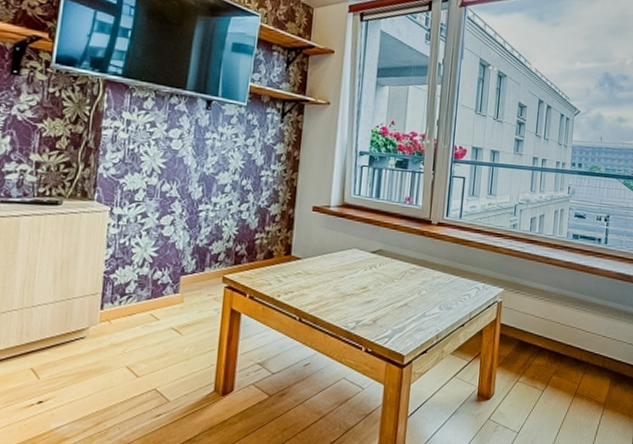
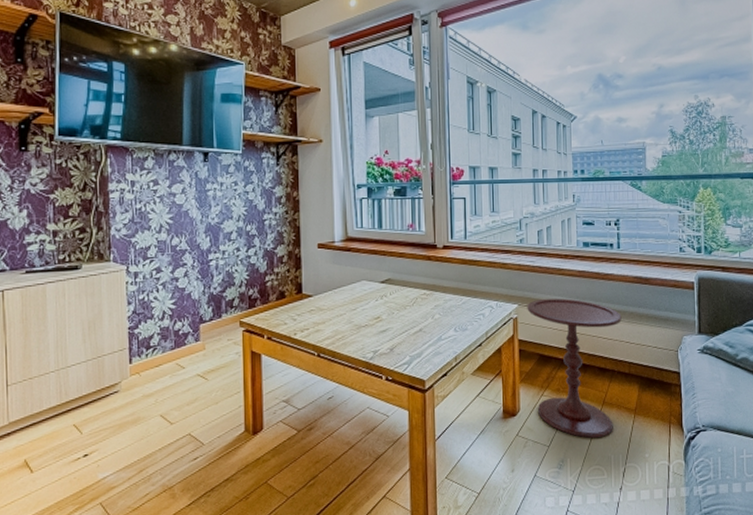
side table: none [511,285,602,429] -> present [527,298,622,439]

